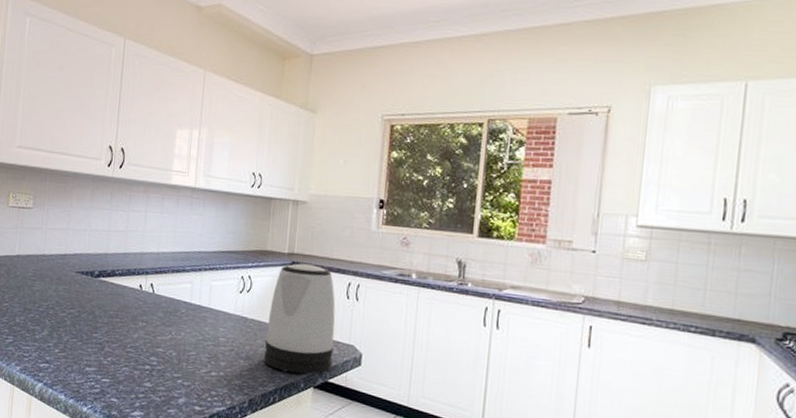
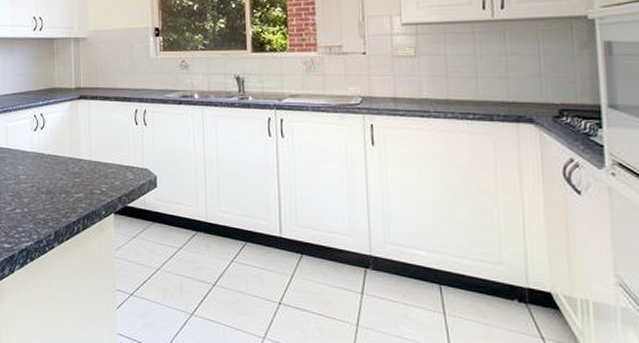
kettle: present [263,263,336,374] -> none [63,96,130,202]

